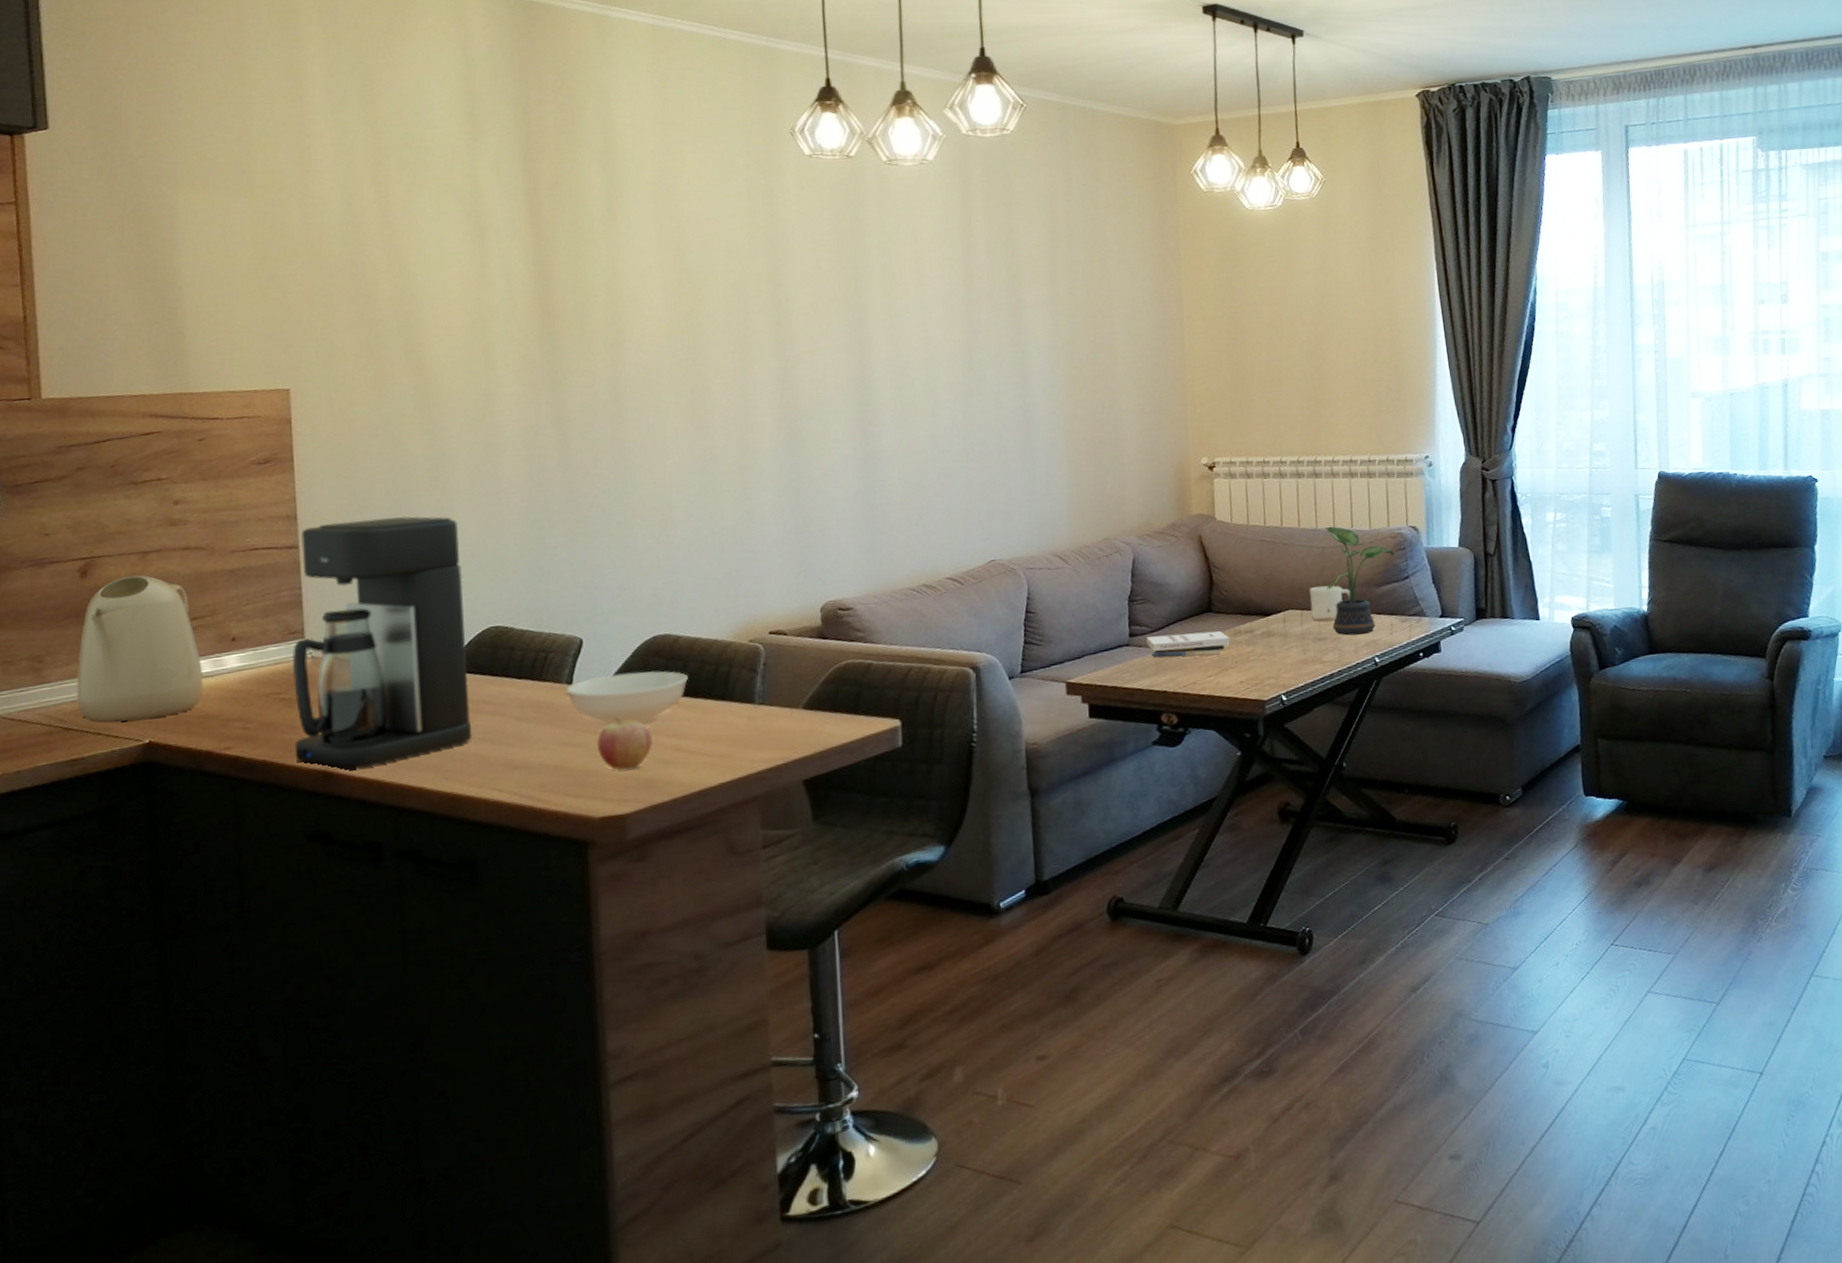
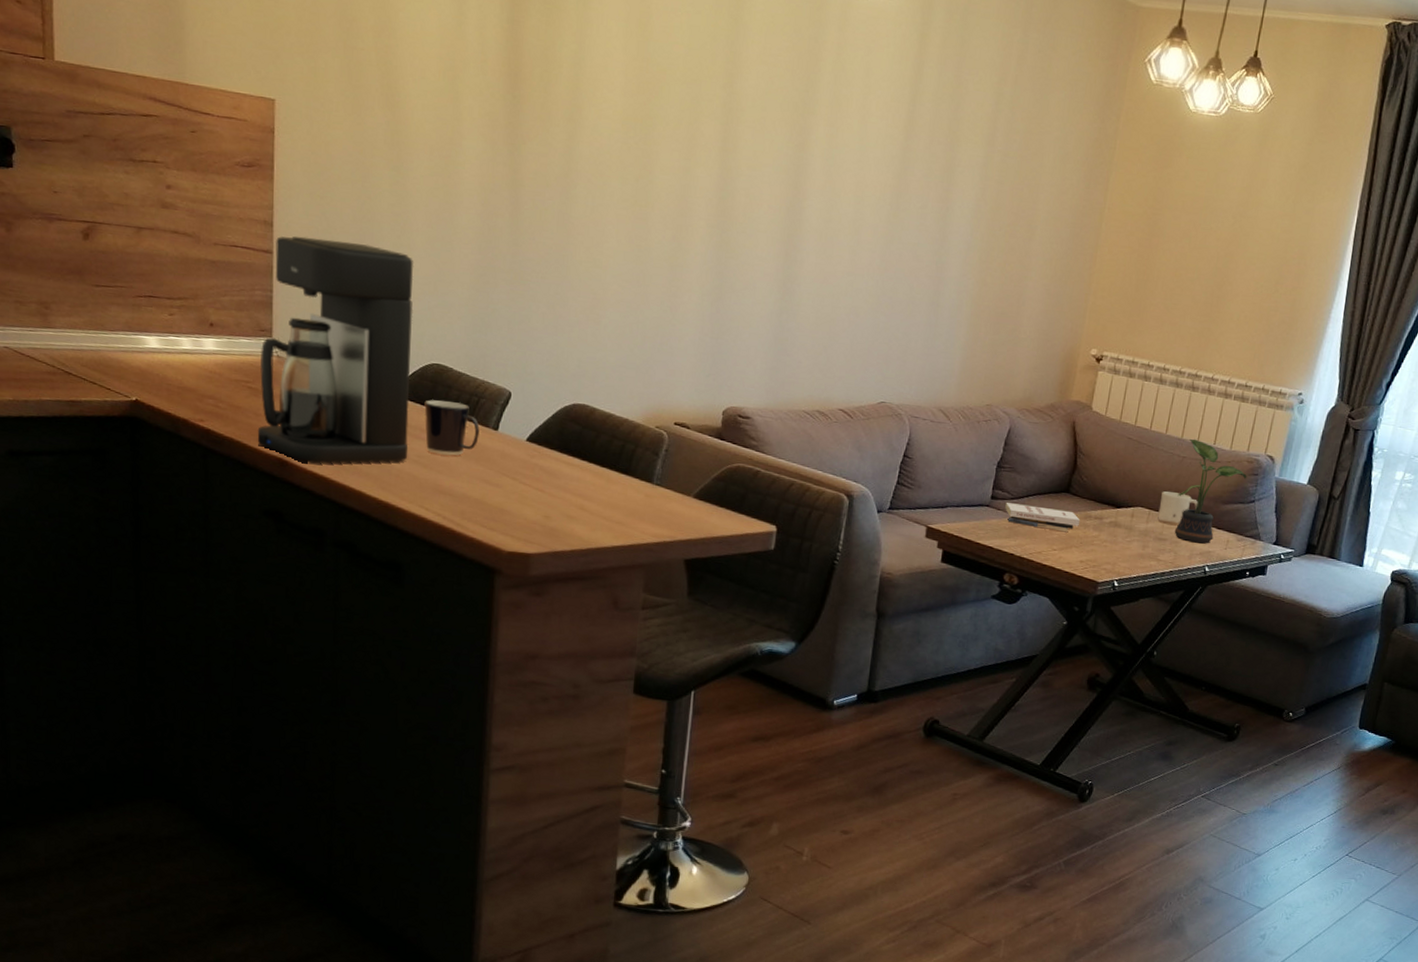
kettle: present [76,574,203,724] -> none [77,246,184,381]
mug: none [485,663,552,727] -> present [424,399,480,456]
bowl: present [566,671,688,726] -> none [492,429,598,479]
fruit: present [596,717,652,770] -> none [513,468,561,516]

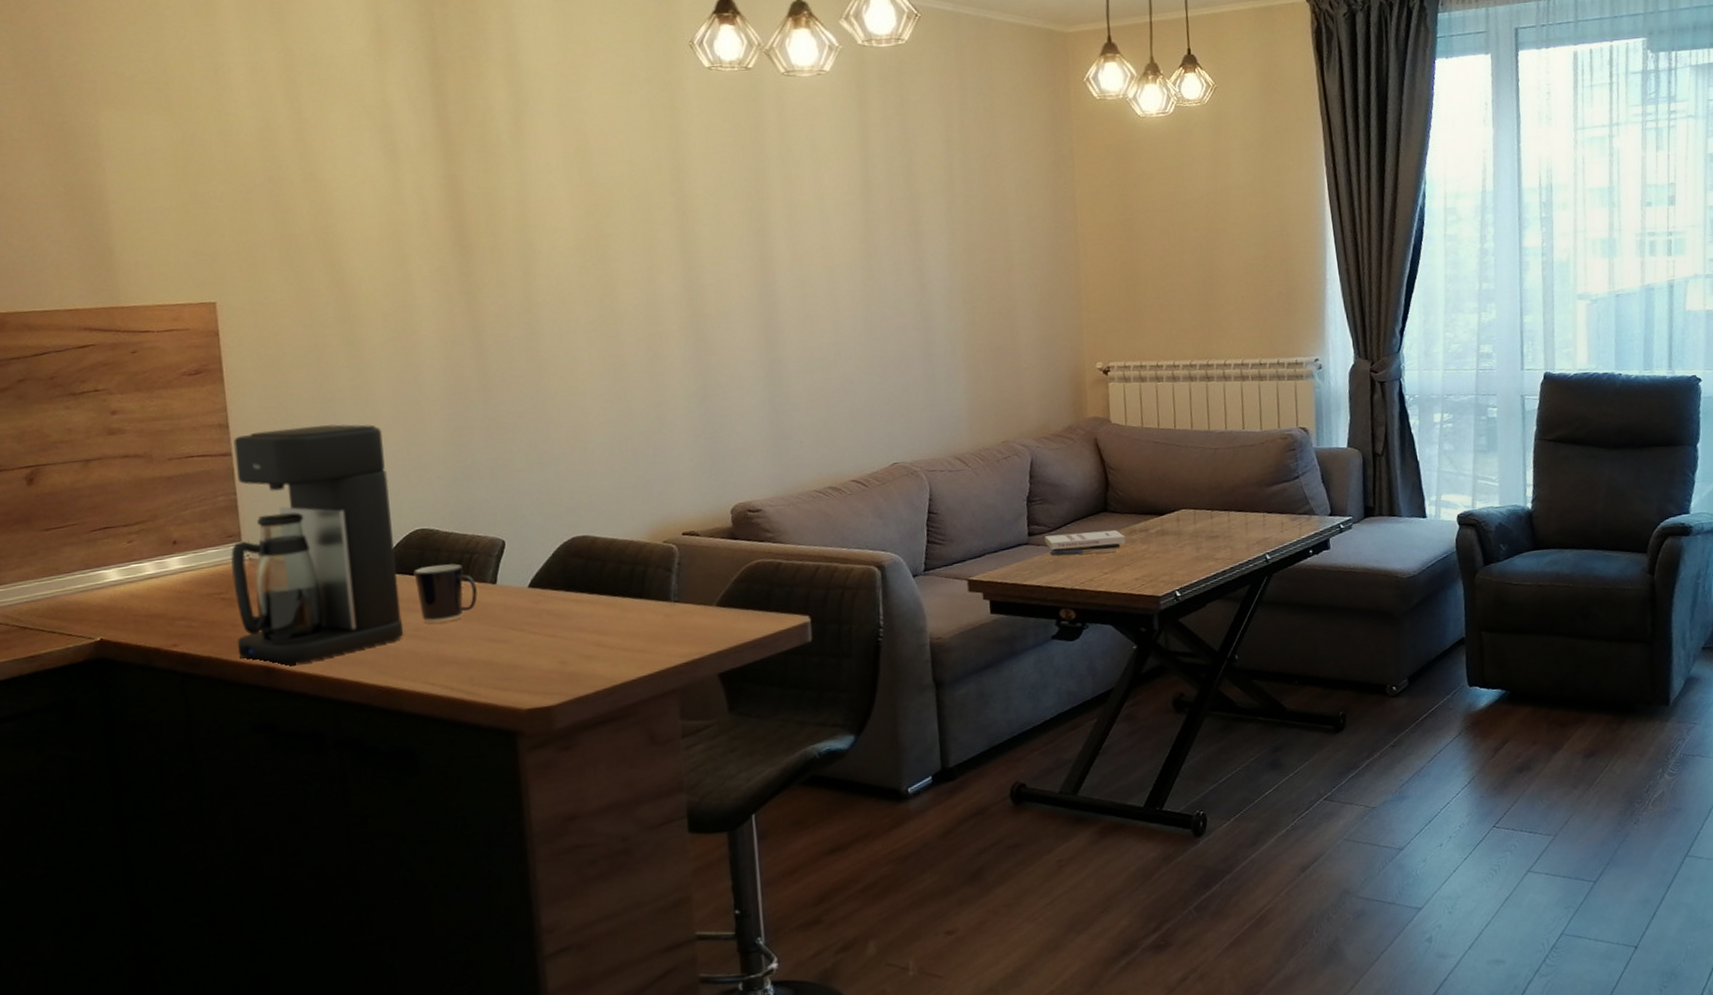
mug: present [1157,491,1197,526] -> none [1202,485,1242,522]
potted plant: present [1174,439,1247,545] -> none [1217,428,1285,534]

